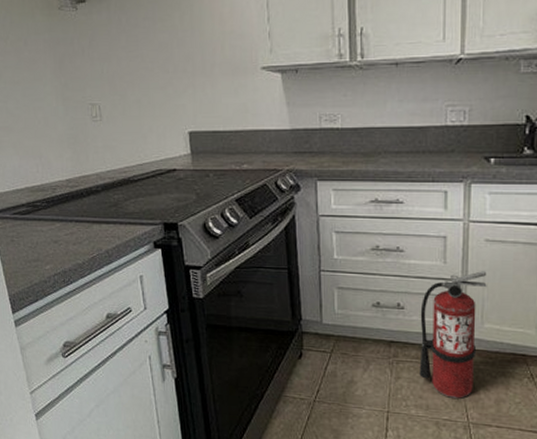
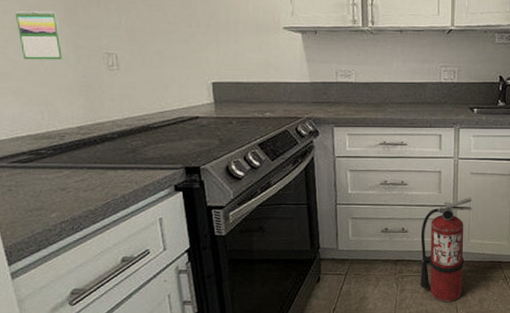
calendar: none [13,63,54,113] -> present [15,10,64,60]

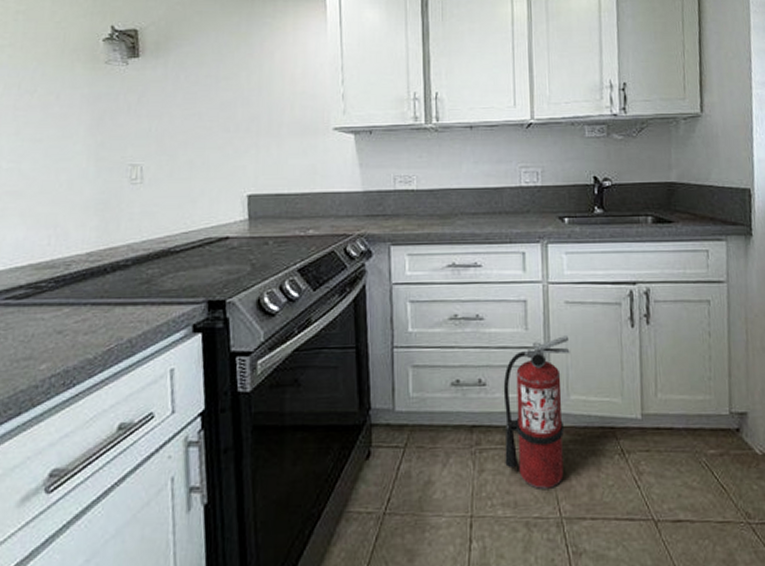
calendar: present [15,10,64,60] -> none [37,120,83,175]

